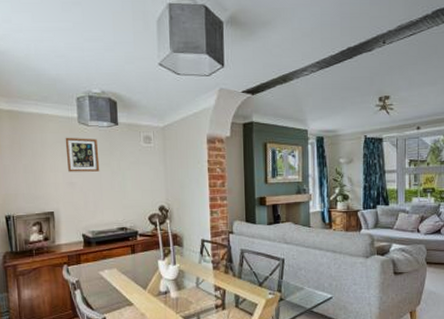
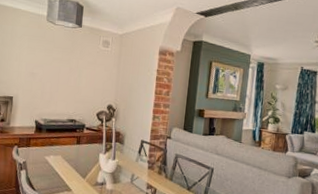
picture frame: present [65,137,100,172] -> none [31,32,61,67]

